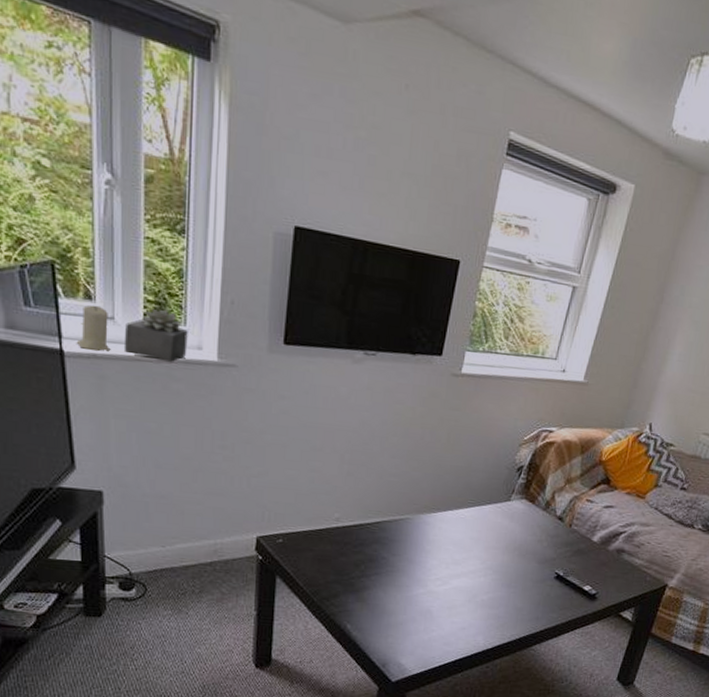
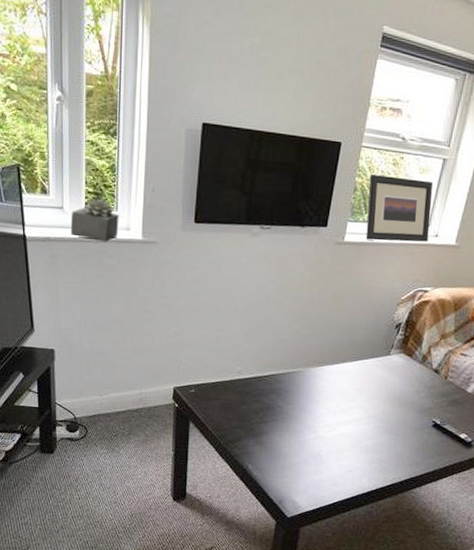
candle: present [77,304,109,352] -> none [36,198,59,236]
picture frame: none [485,298,561,378] -> present [365,173,433,242]

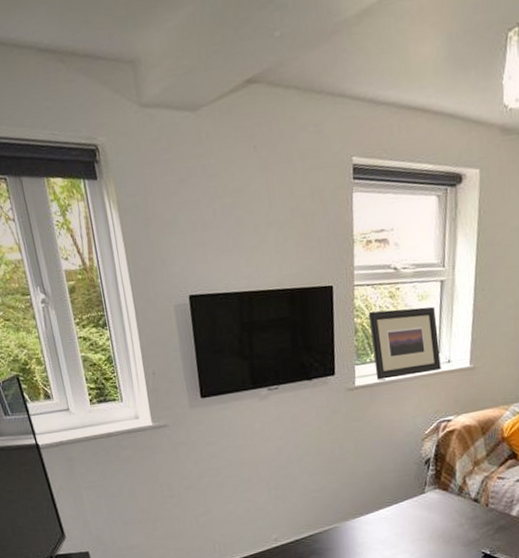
succulent plant: present [70,198,119,243] -> none [78,392,128,436]

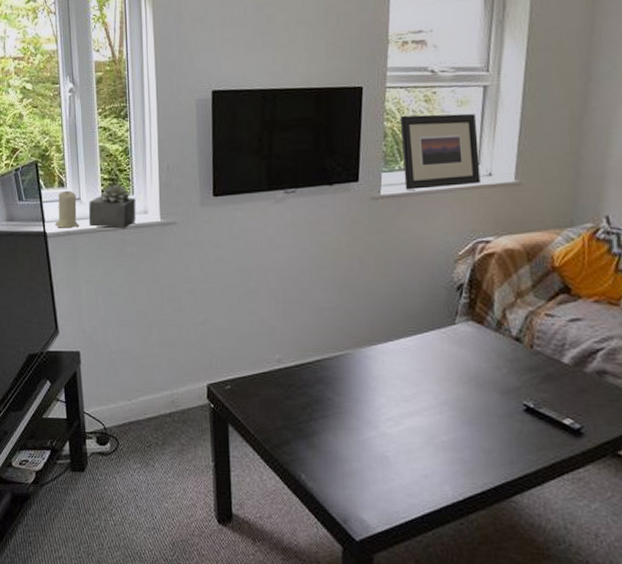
candle: none [45,402,71,440] -> present [56,190,78,229]
succulent plant: none [78,392,128,436] -> present [88,184,136,230]

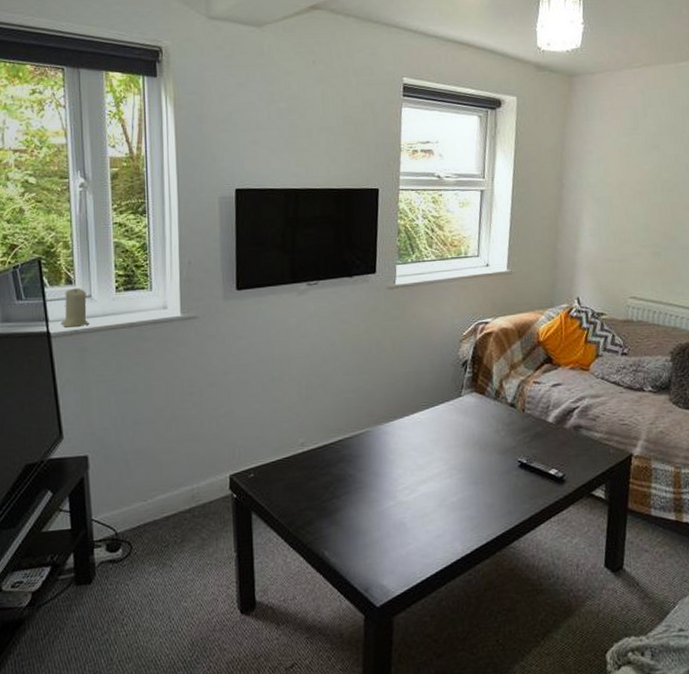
succulent plant: present [88,184,136,230] -> none [100,280,154,326]
picture frame: present [399,113,481,190] -> none [411,213,480,280]

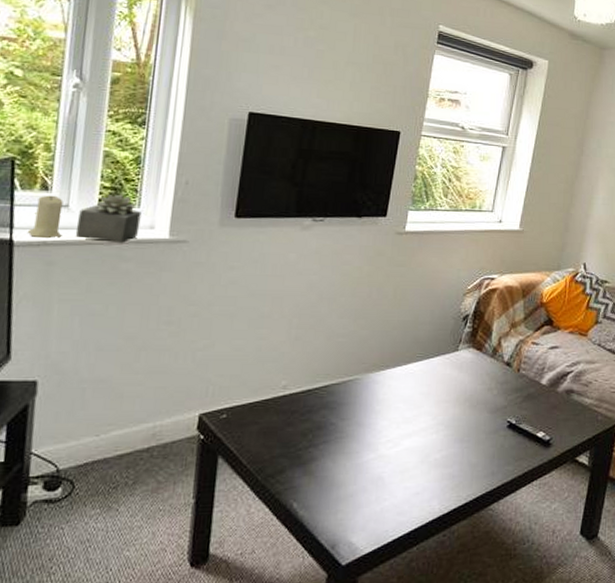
succulent plant: none [100,280,154,326] -> present [75,194,142,244]

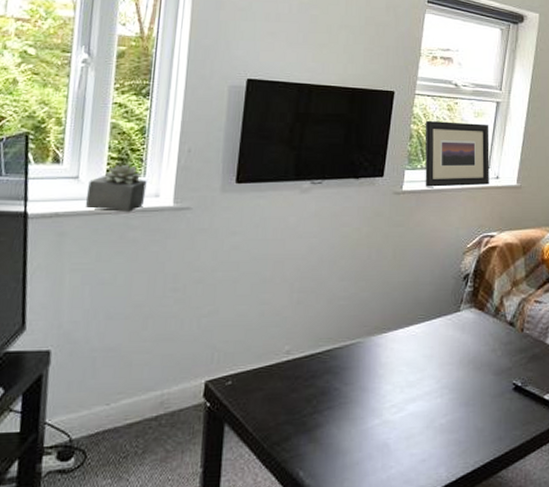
candle: present [28,195,63,239] -> none [41,167,74,210]
picture frame: none [428,162,494,229] -> present [425,120,490,187]

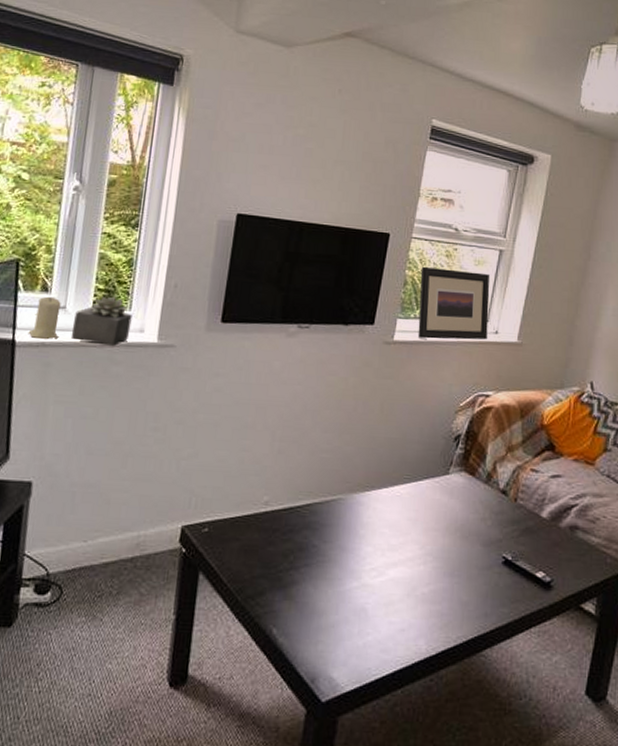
candle: none [41,167,74,210] -> present [29,296,61,340]

